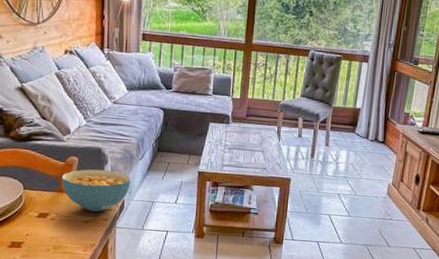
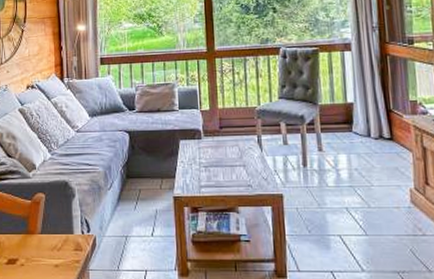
cereal bowl: present [61,169,131,212] -> none [29,204,101,253]

